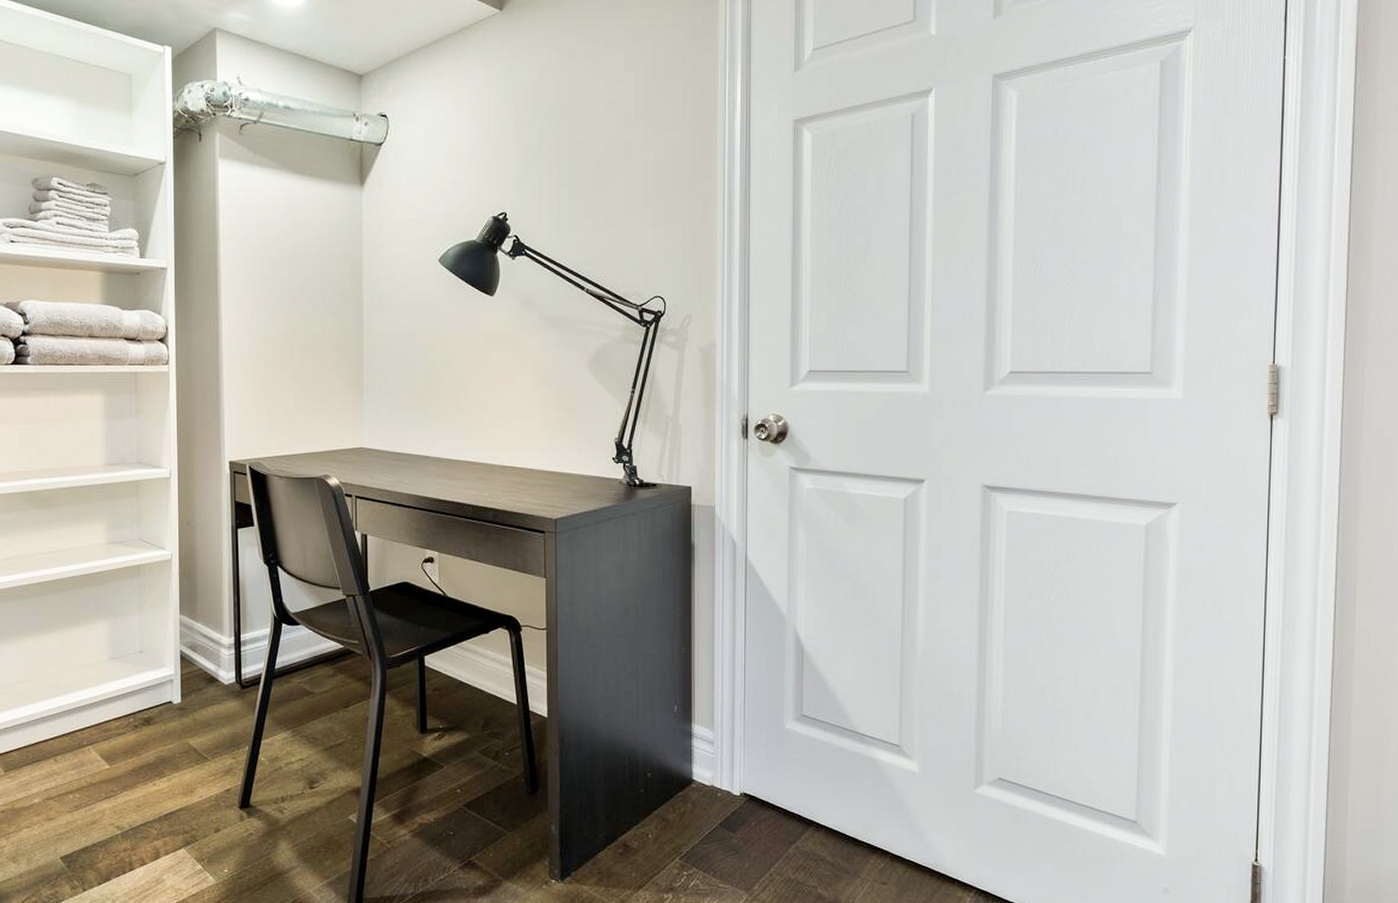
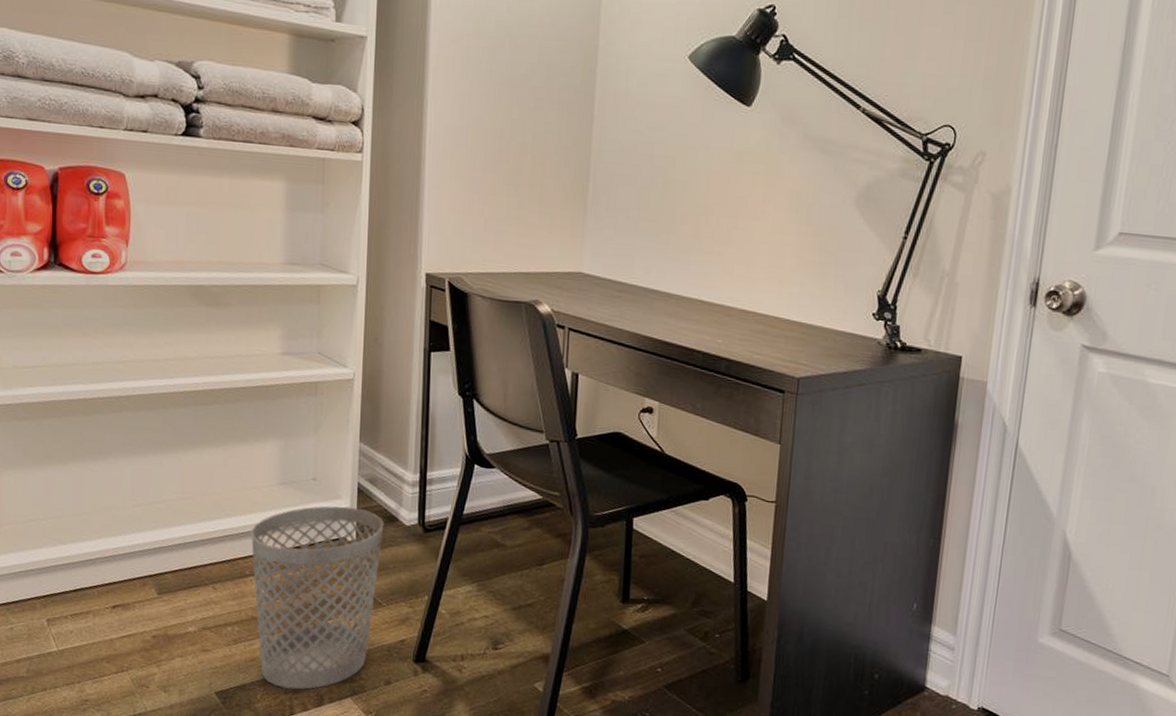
wastebasket: none [86,673,206,847] -> present [250,506,384,690]

